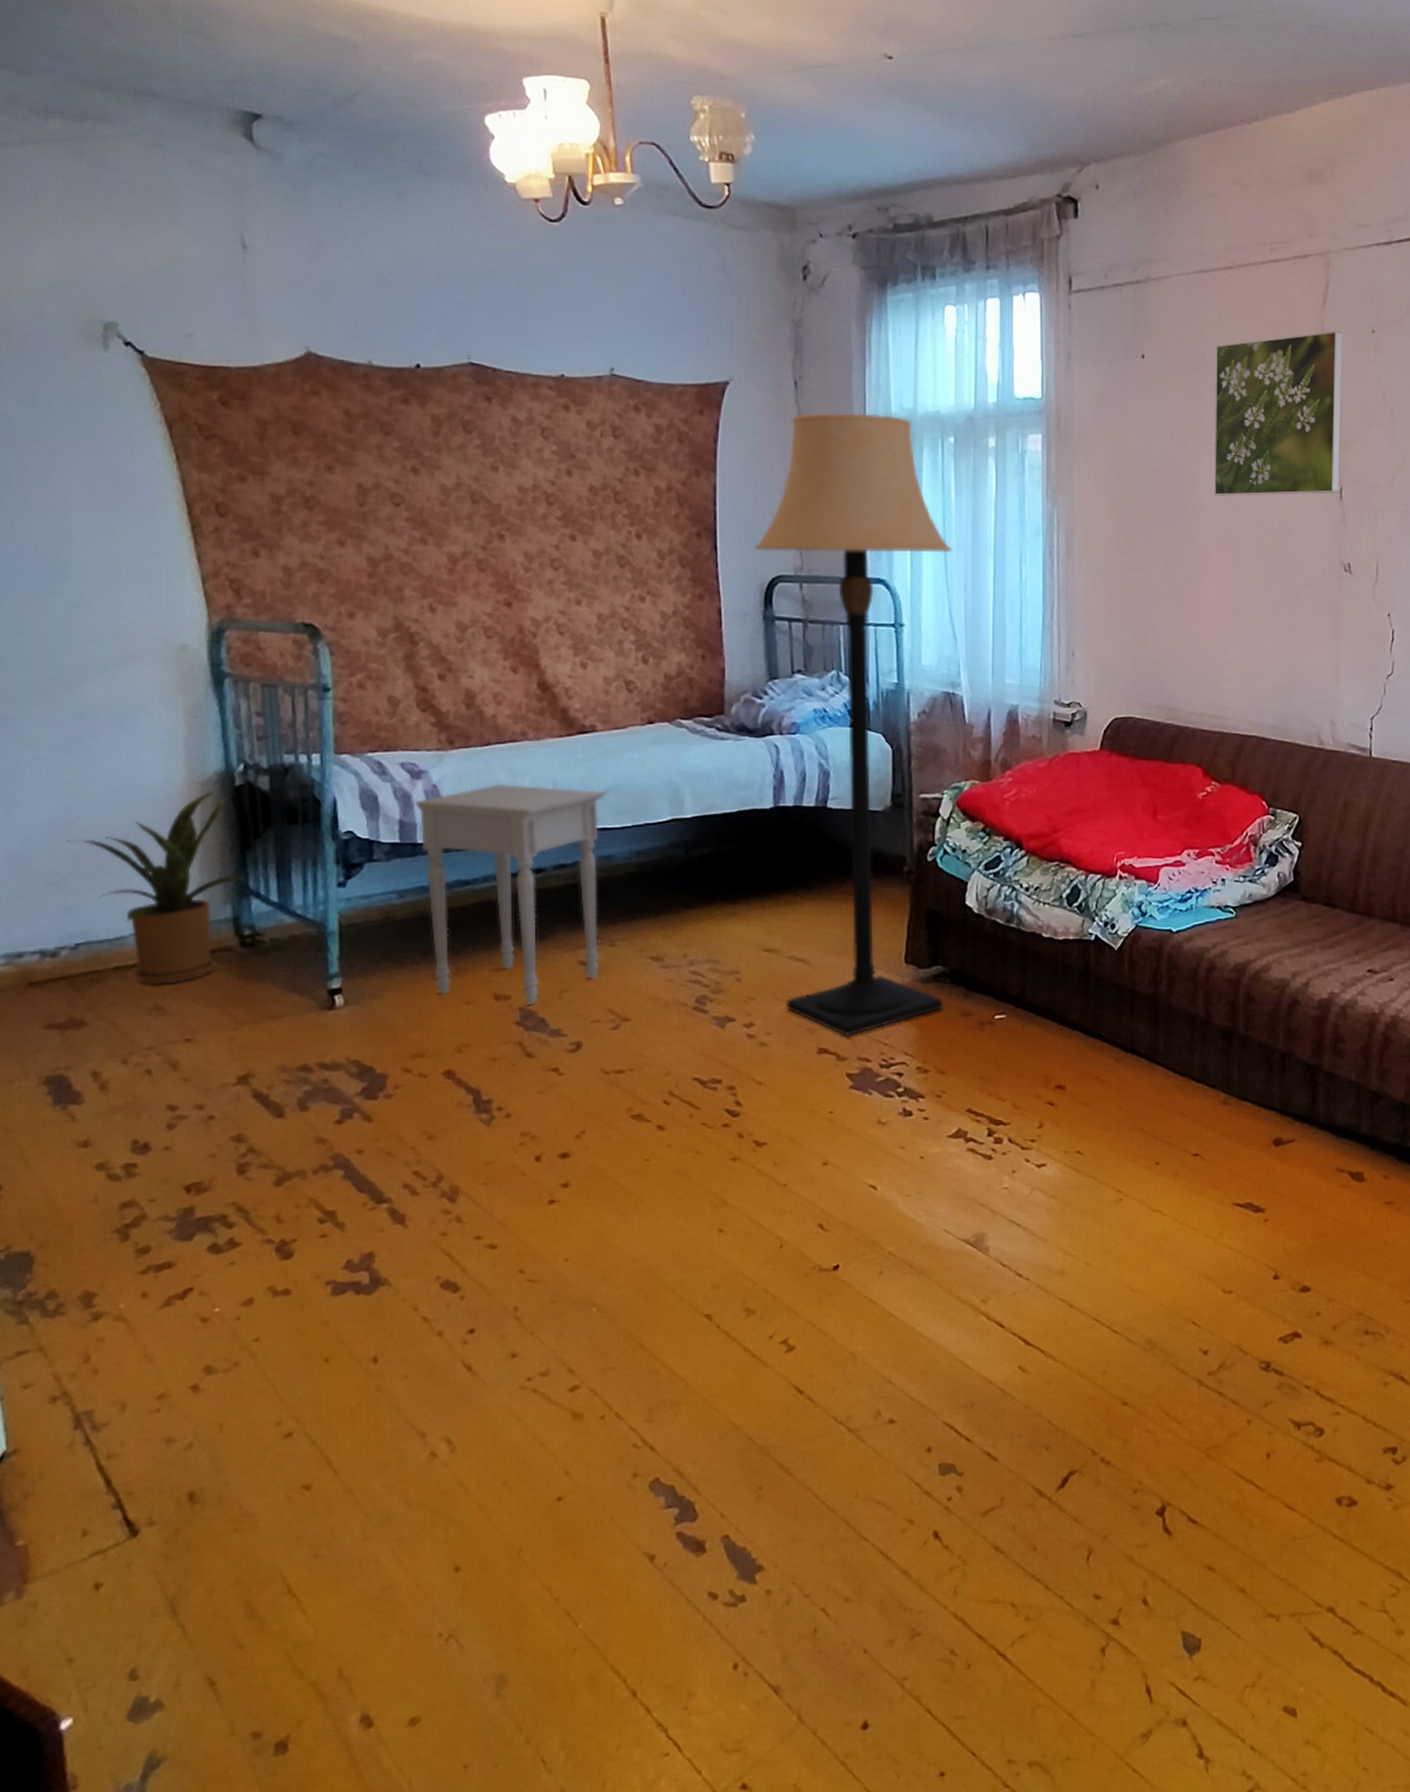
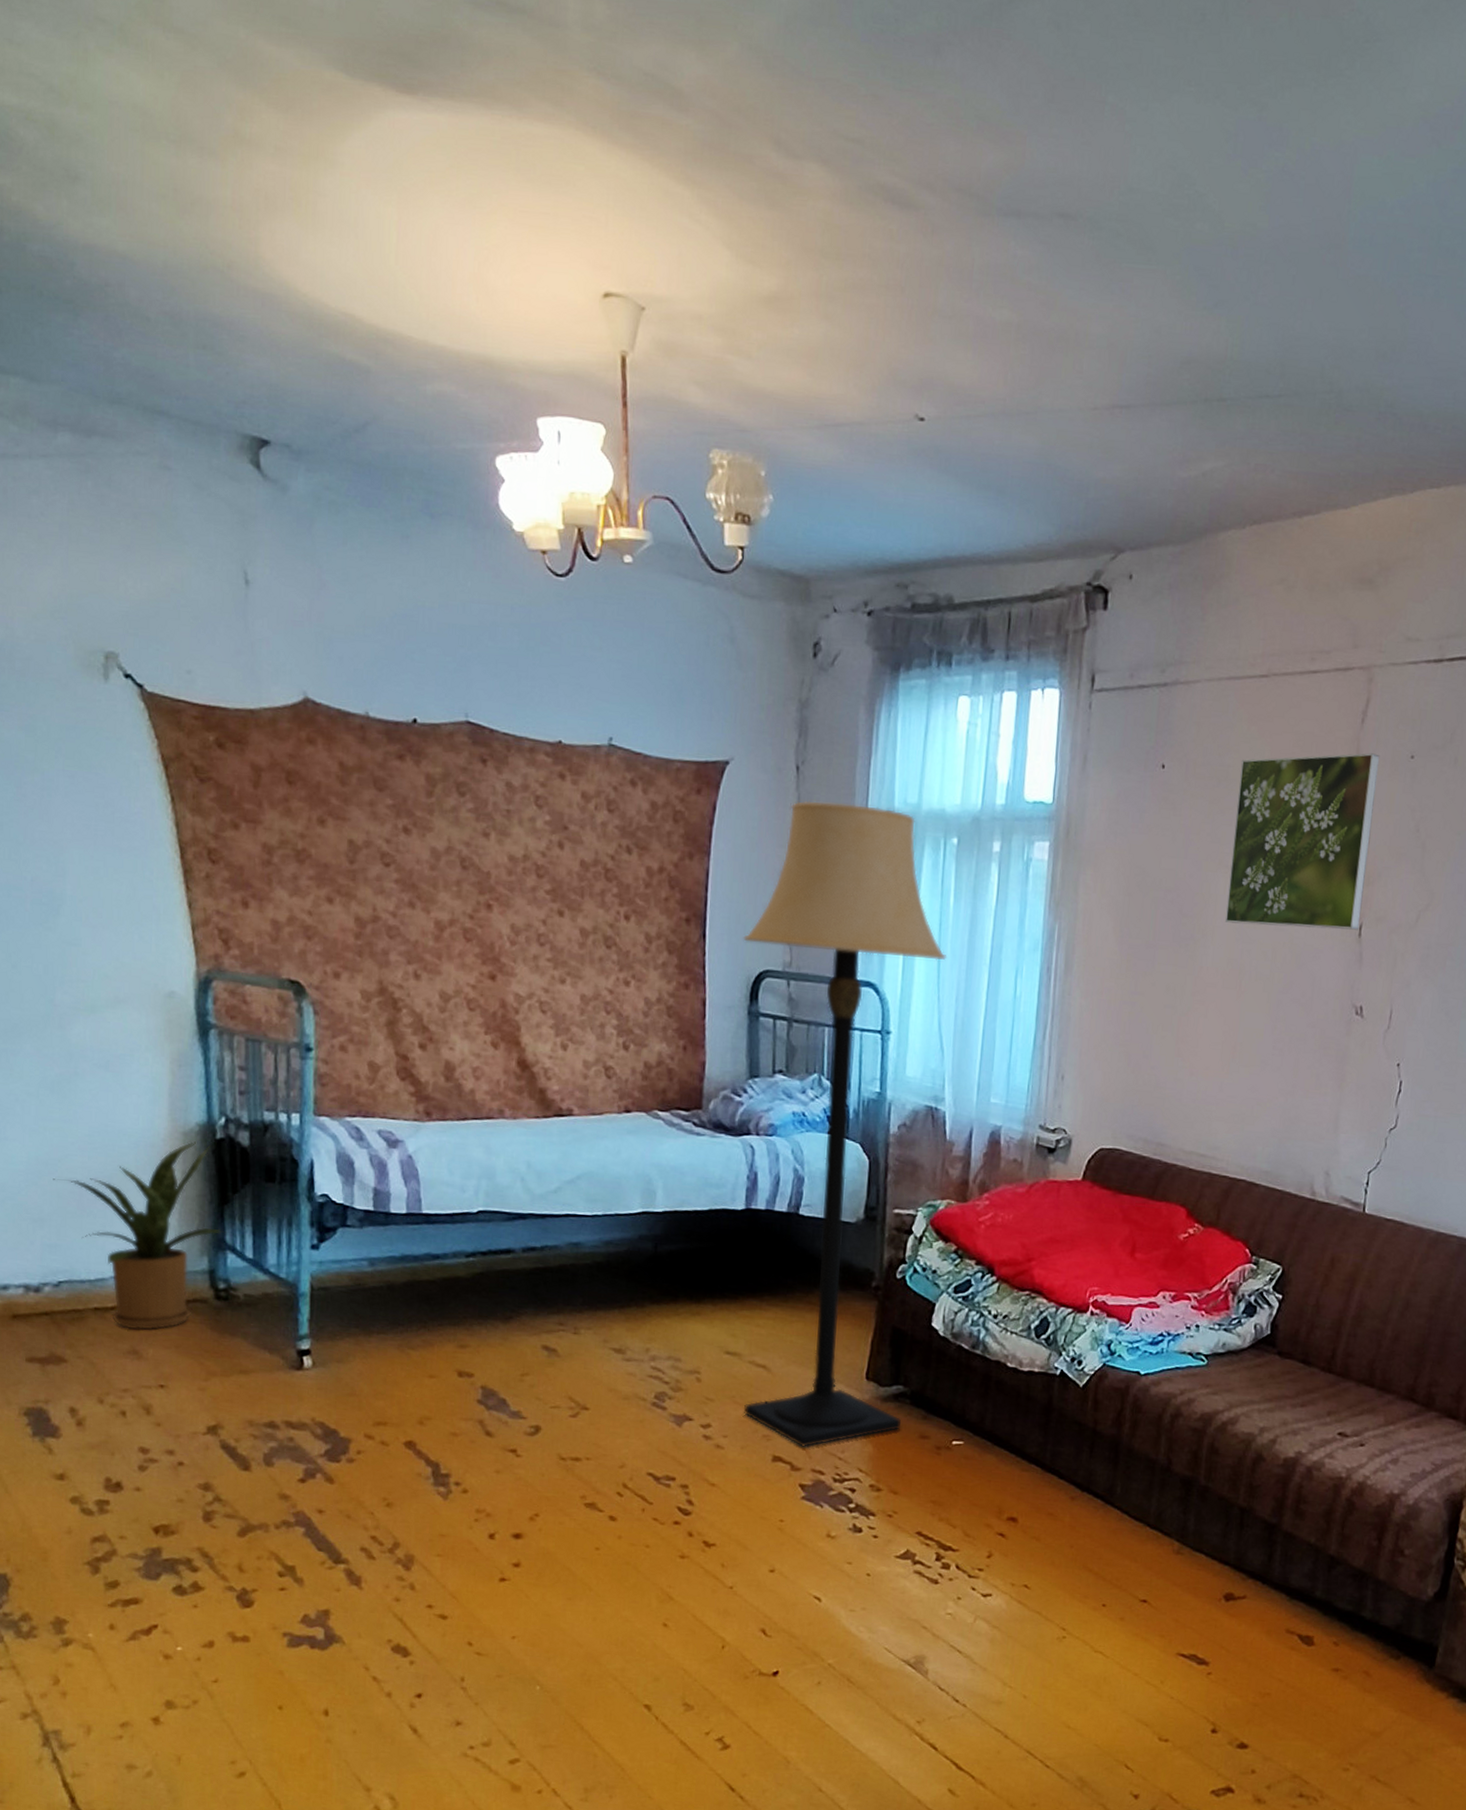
nightstand: present [415,783,606,1007] -> none [390,1159,579,1387]

